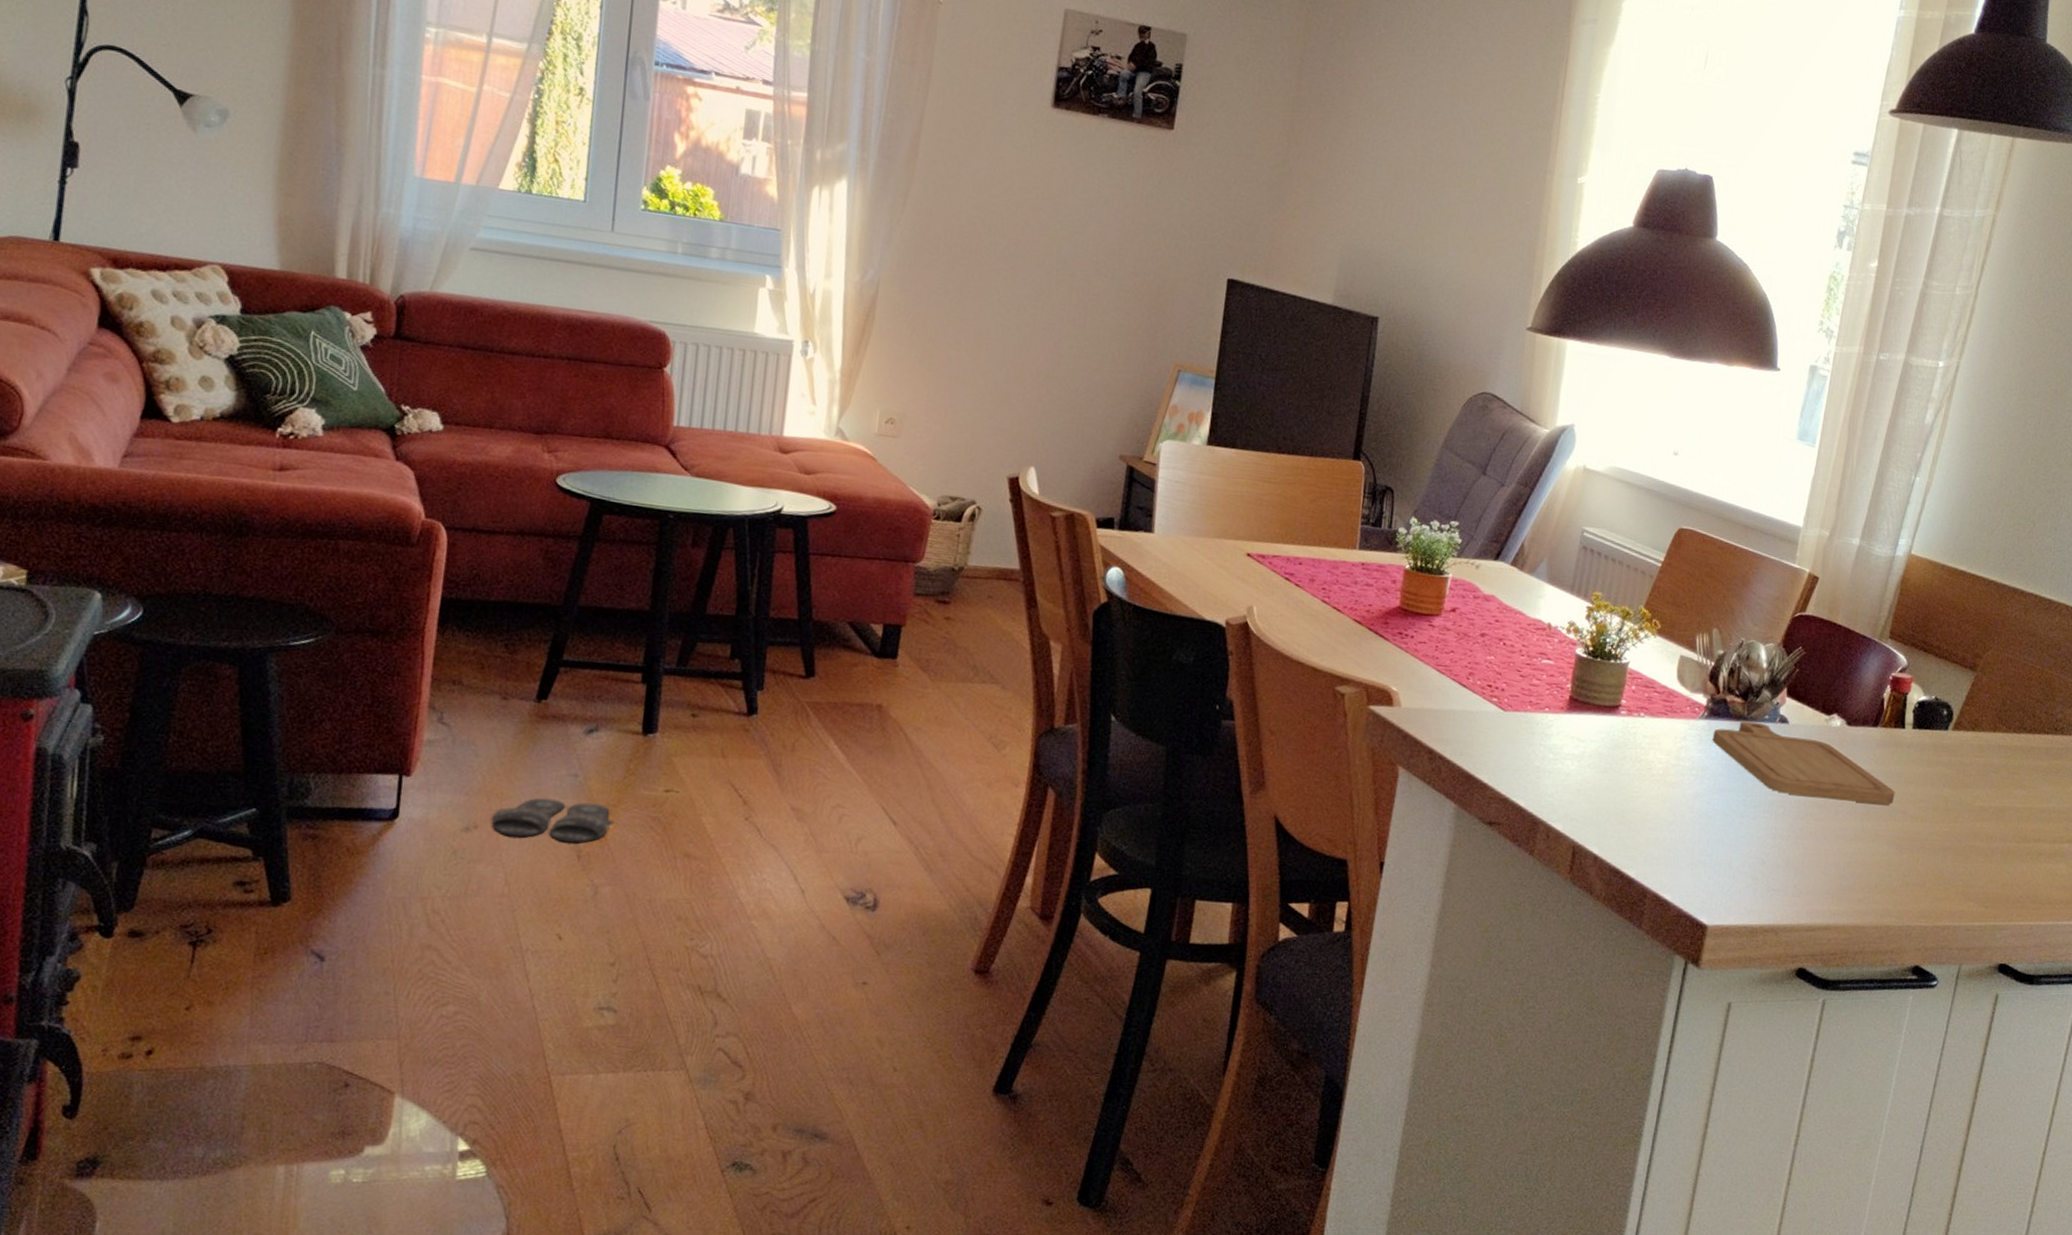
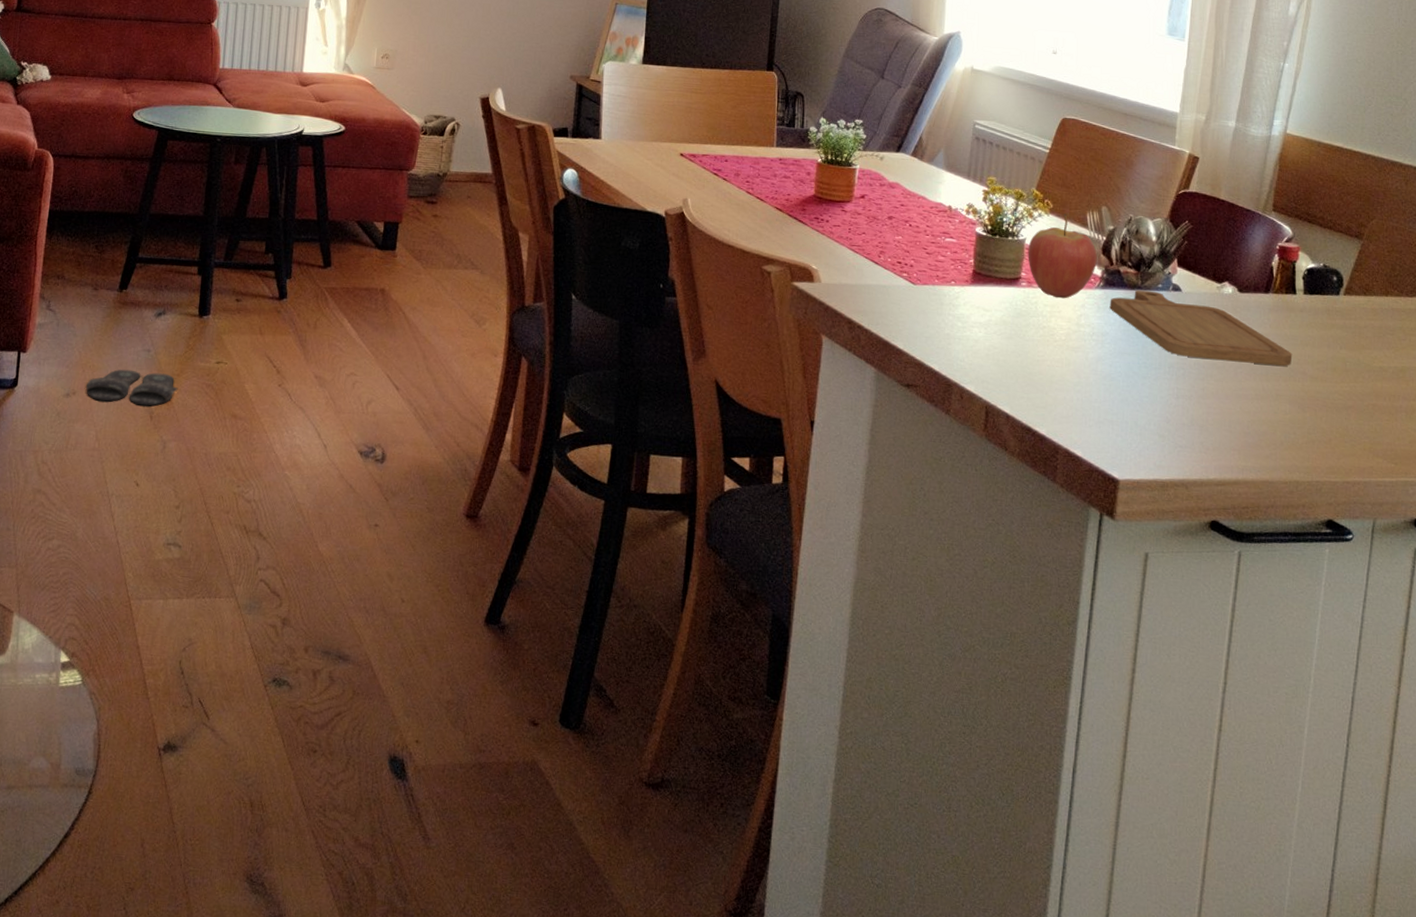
fruit: none [1629,635,1704,730] -> present [1028,213,1097,299]

